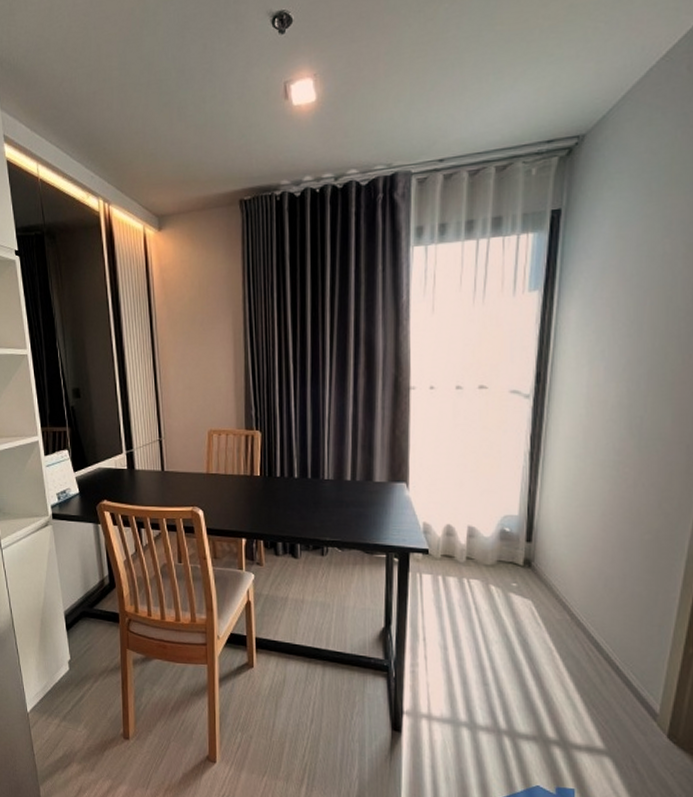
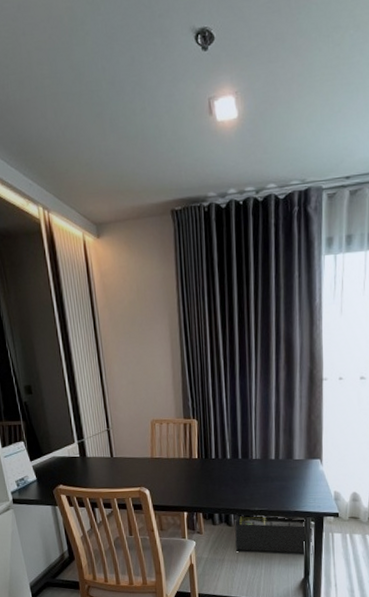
storage bin: none [301,543,396,596] -> present [235,513,313,553]

